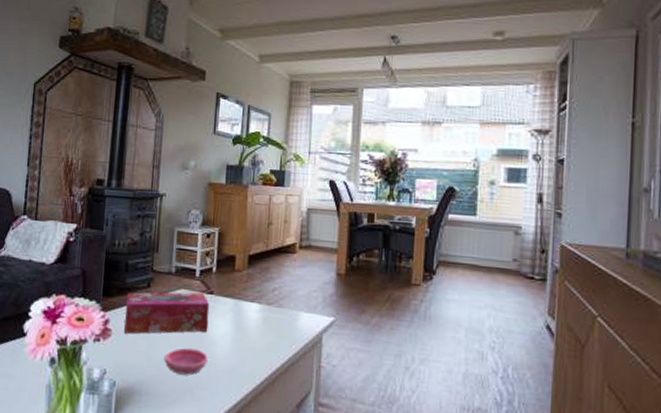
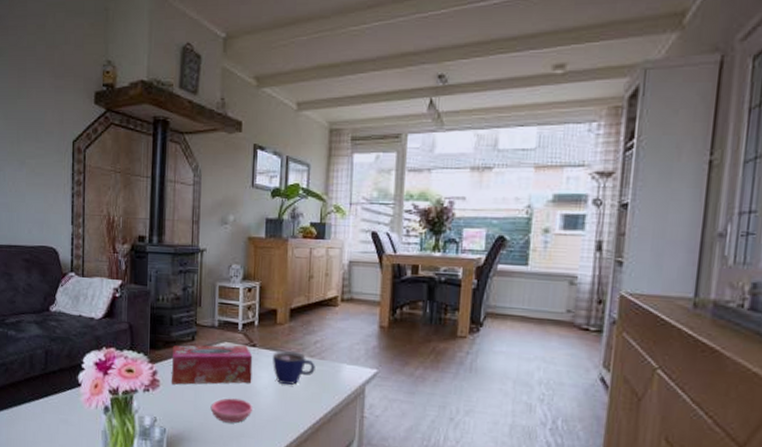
cup: none [230,298,273,334] -> present [273,350,315,385]

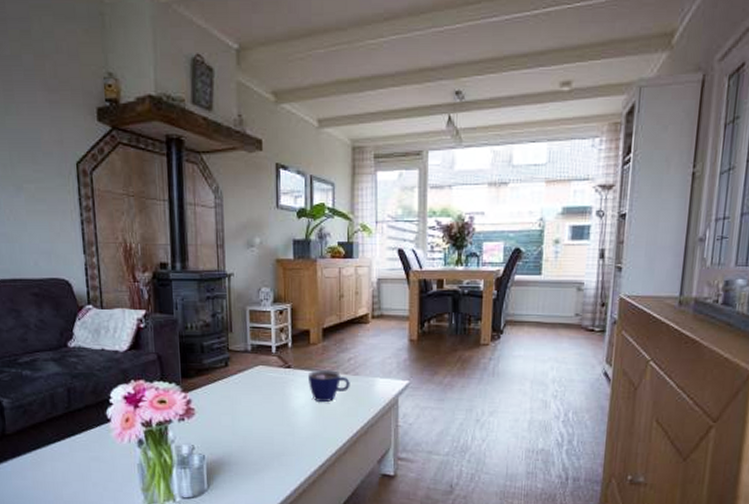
tissue box: present [172,345,253,385] -> none [206,367,289,411]
saucer: present [210,398,253,423] -> none [249,420,292,444]

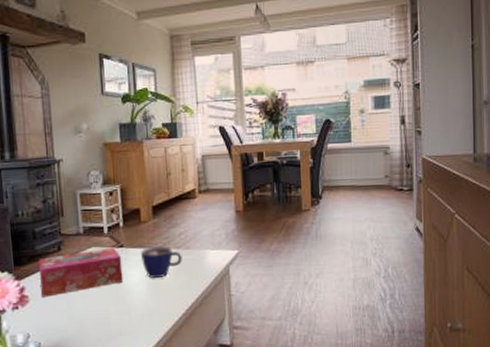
tissue box: none [206,367,289,411] -> present [39,247,123,297]

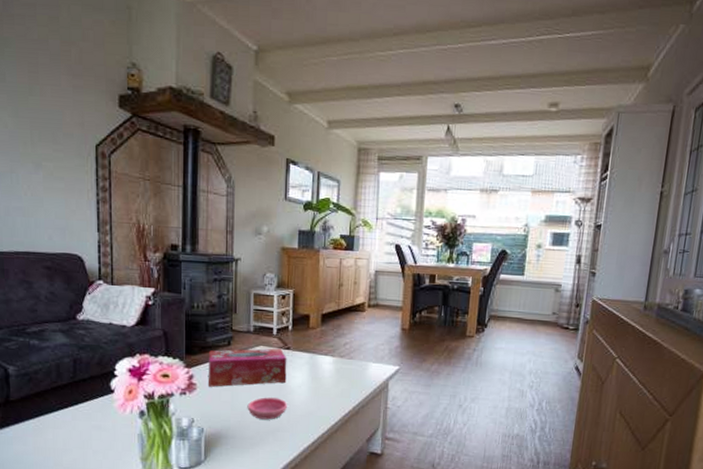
saucer: none [84,299,128,325] -> present [247,397,288,420]
cup: present [141,245,182,278] -> none [306,352,345,383]

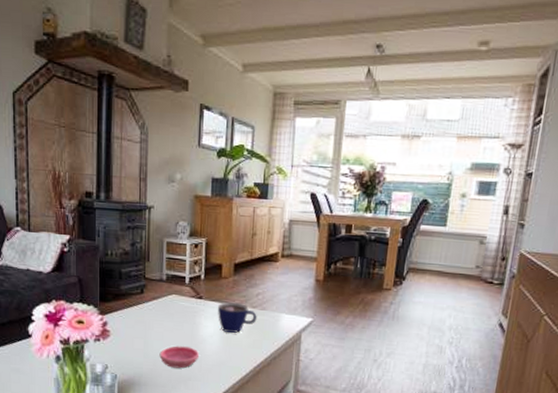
tissue box: present [209,348,287,387] -> none [122,297,199,335]
cup: none [306,352,345,383] -> present [218,302,257,333]

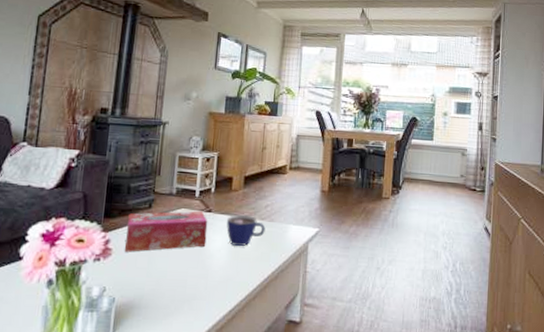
tissue box: none [122,297,199,335] -> present [125,211,208,252]
saucer: present [159,346,200,369] -> none [163,262,206,287]

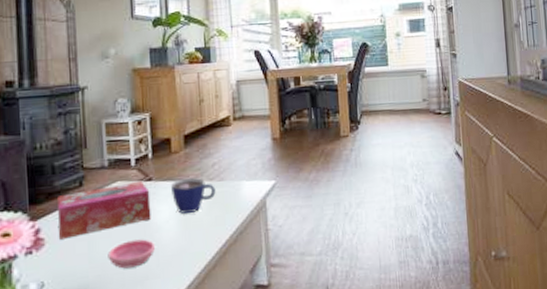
saucer: none [163,262,206,287] -> present [107,239,156,269]

